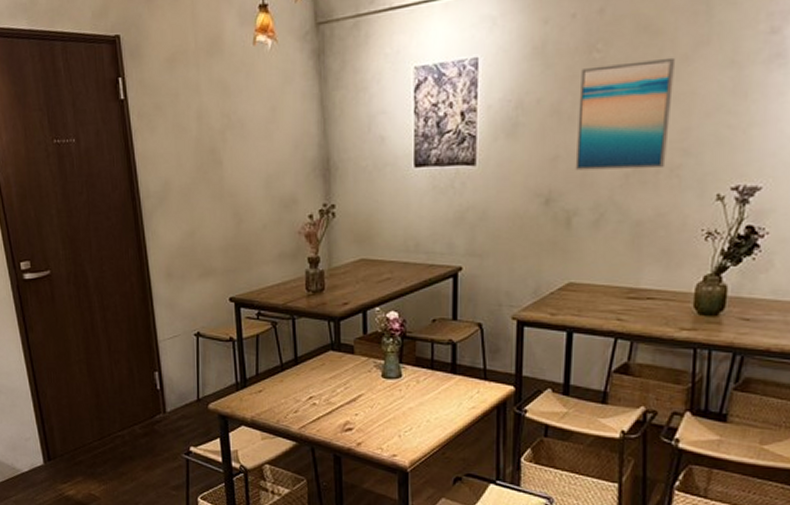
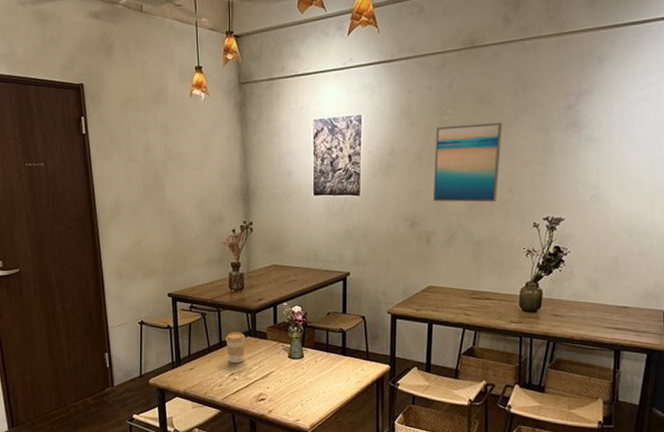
coffee cup: none [302,345,327,385] -> present [225,332,245,364]

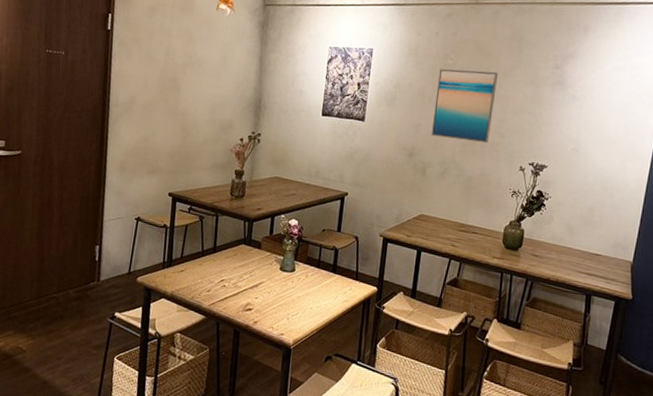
coffee cup: present [225,332,245,364] -> none [220,238,240,271]

